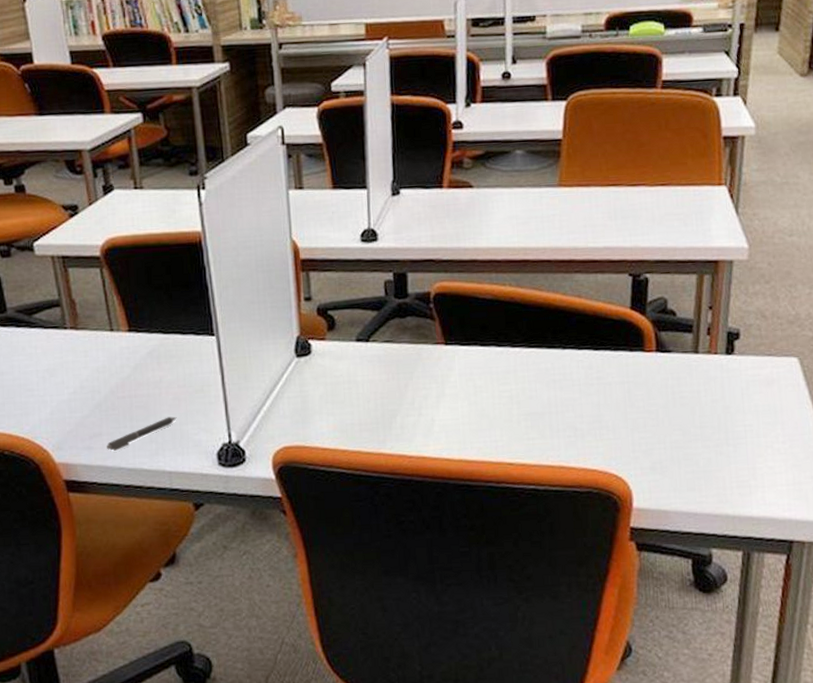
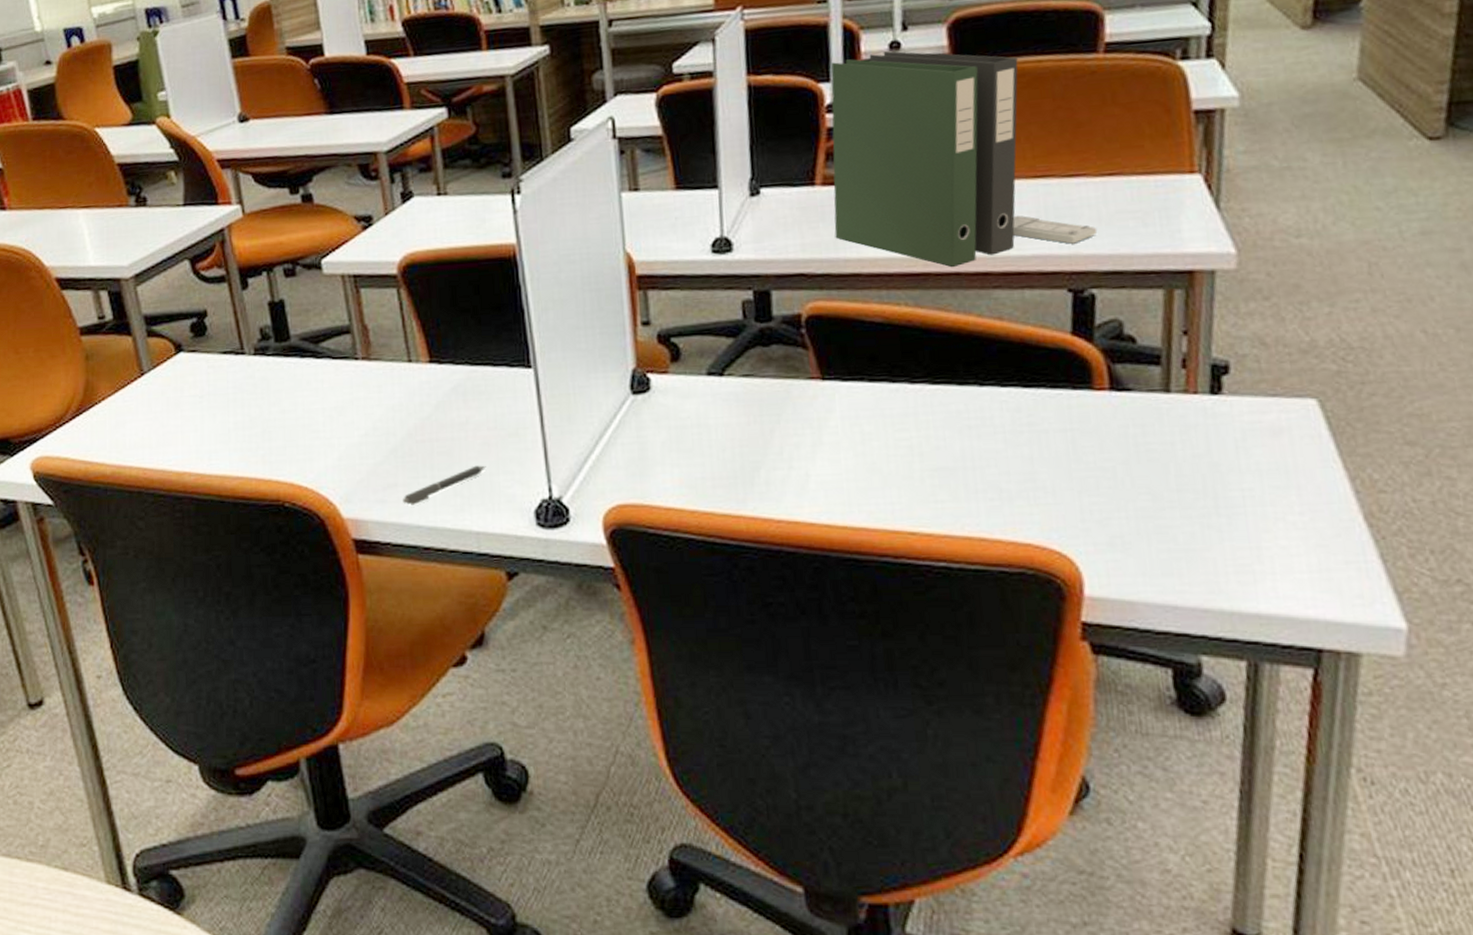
binder: none [456,80,598,255] -> present [830,51,1018,267]
mobile phone: none [590,216,652,239] -> present [1012,216,1098,244]

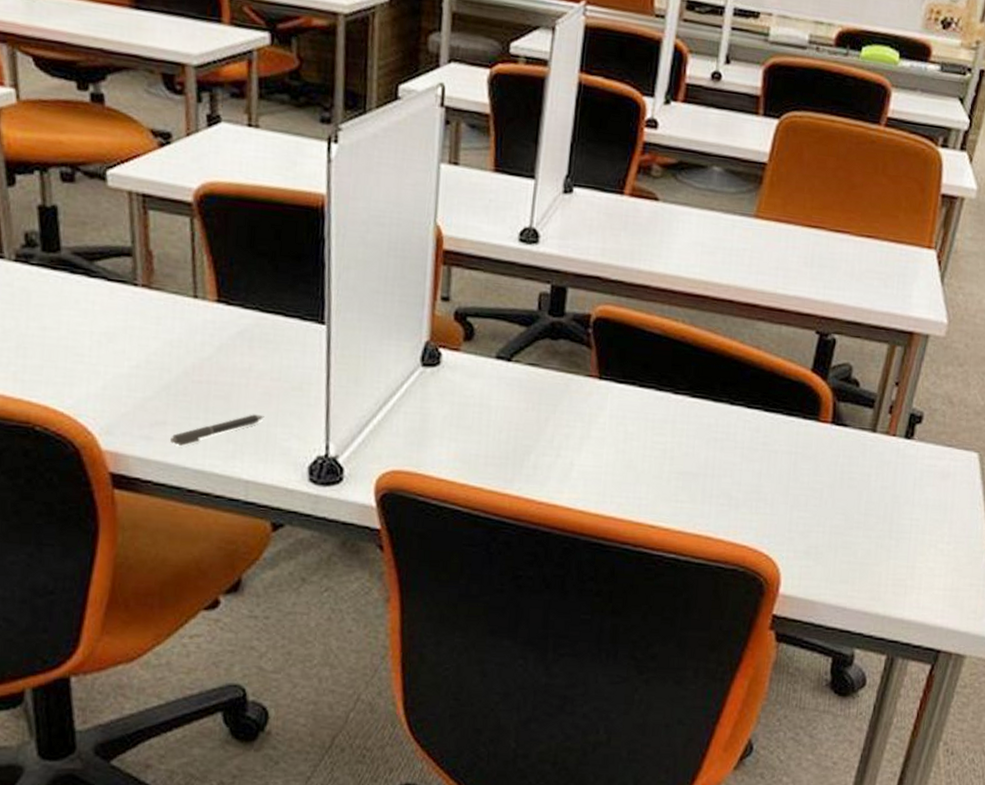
binder: present [830,51,1018,267] -> none [633,79,816,294]
mobile phone: present [1012,216,1098,244] -> none [782,258,849,292]

